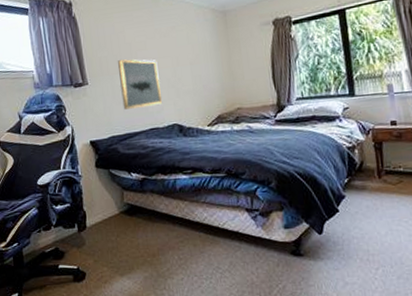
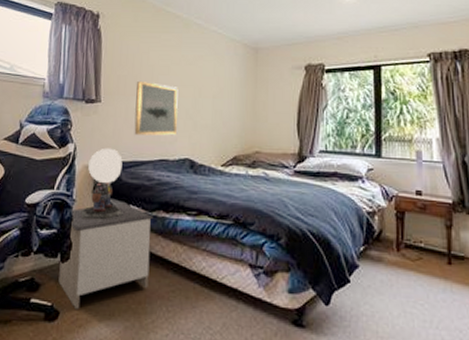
nightstand: none [78,171,159,269] -> present [58,202,154,310]
table lamp: none [87,125,126,191] -> present [80,148,123,220]

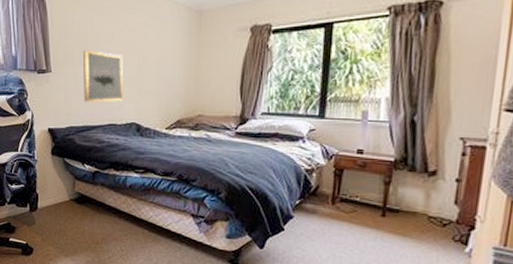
nightstand: present [58,202,154,310] -> none [30,162,106,248]
table lamp: present [80,148,123,220] -> none [43,114,79,177]

